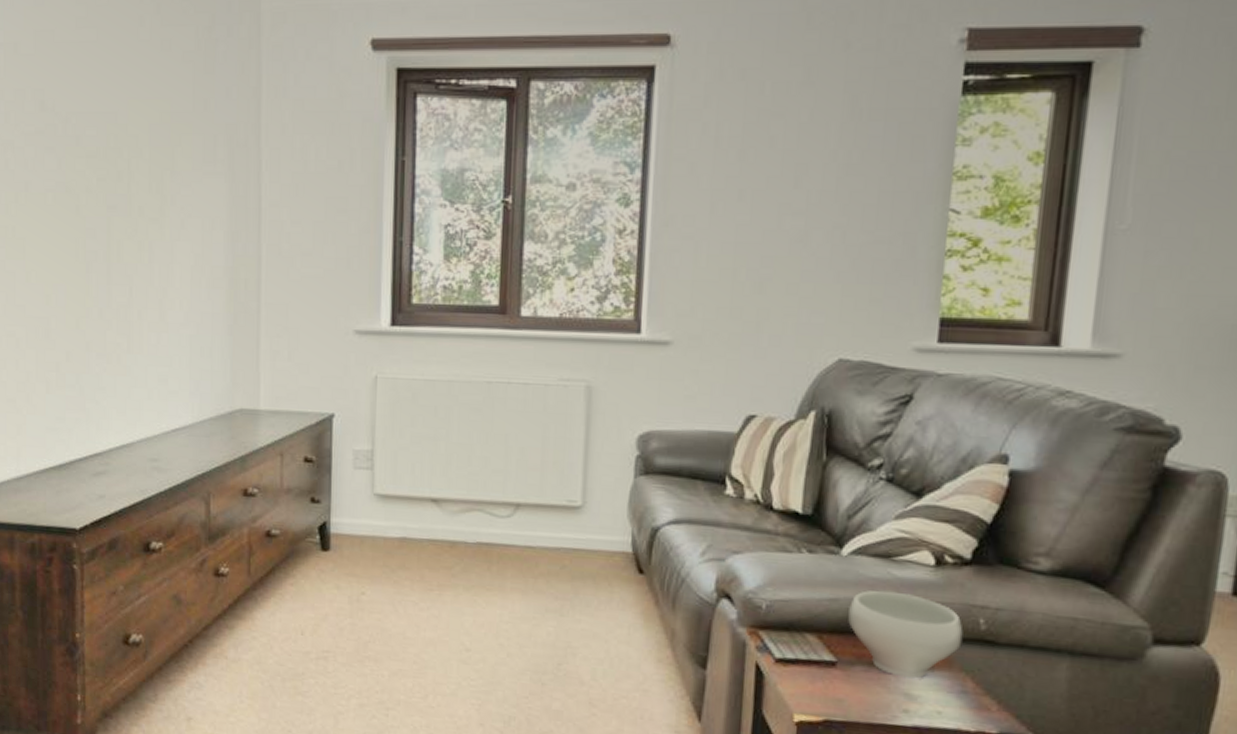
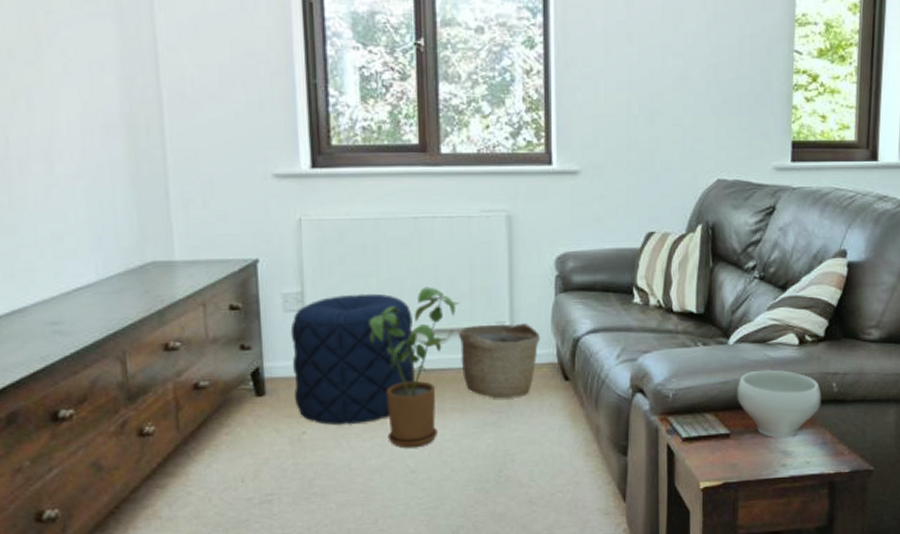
pouf: none [357,456,479,592] -> present [290,293,414,425]
house plant: none [434,455,529,625] -> present [369,286,460,448]
basket: none [524,501,615,586] -> present [457,323,541,399]

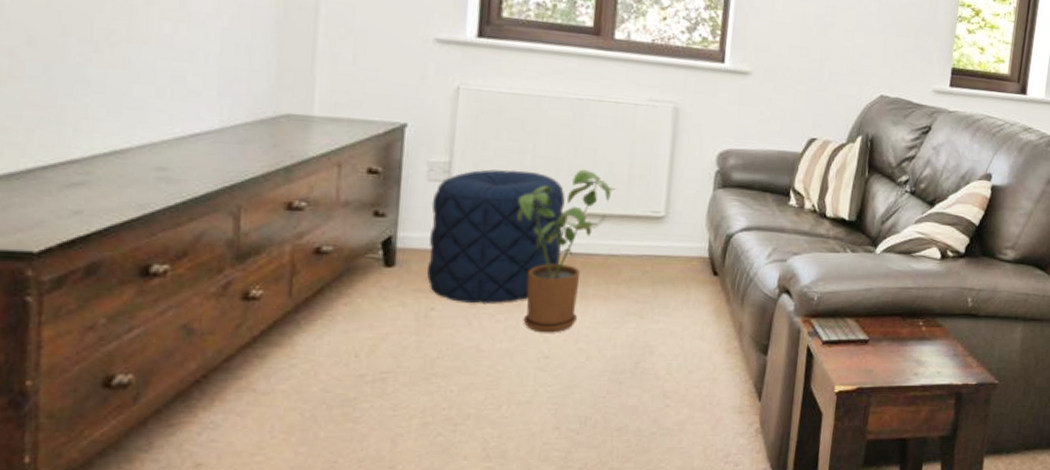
basket: present [457,323,541,399] -> none [610,212,694,289]
bowl: present [736,369,822,439] -> none [878,280,958,348]

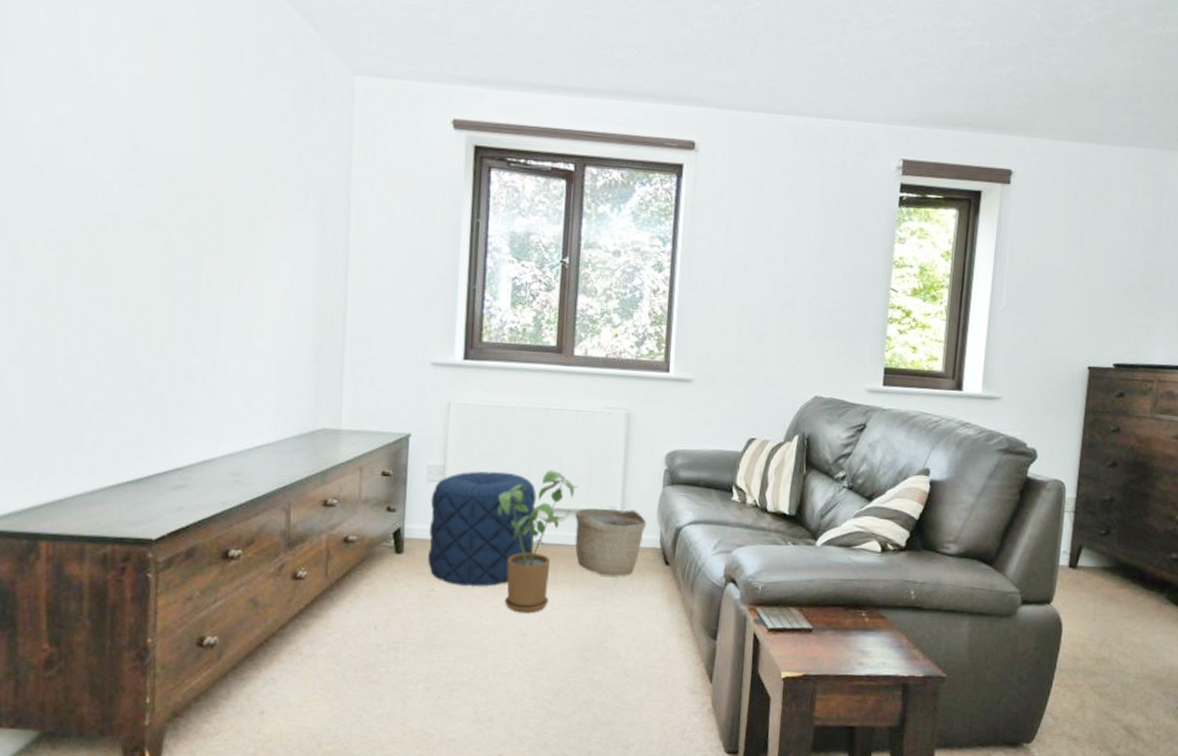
basket: none [610,212,694,289] -> present [574,508,647,577]

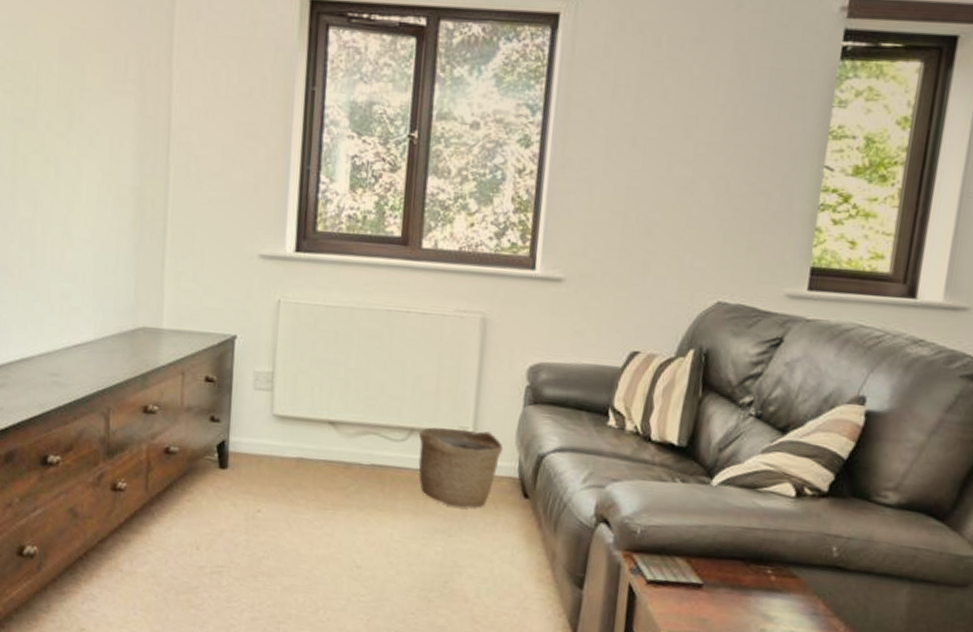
pouf: present [428,471,537,587] -> none [254,380,376,510]
house plant: present [498,470,578,613] -> none [332,381,424,543]

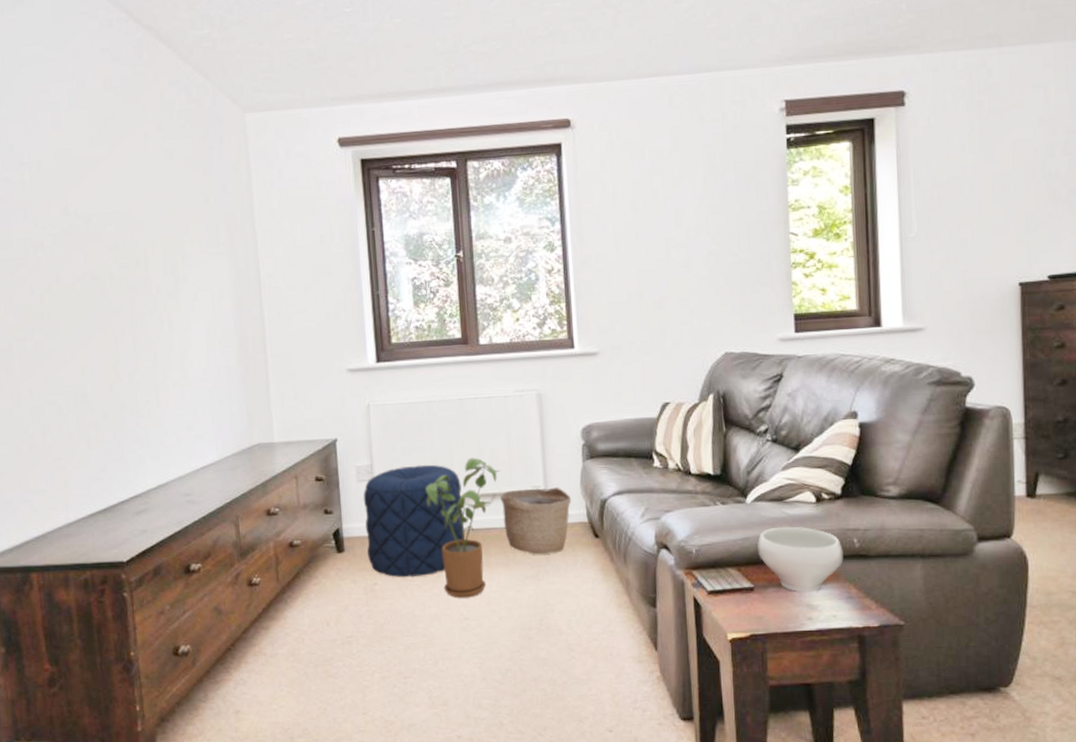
pouf: none [254,380,376,510] -> present [363,464,465,577]
house plant: none [332,381,424,543] -> present [425,457,500,598]
bowl: none [715,518,818,601] -> present [756,526,844,593]

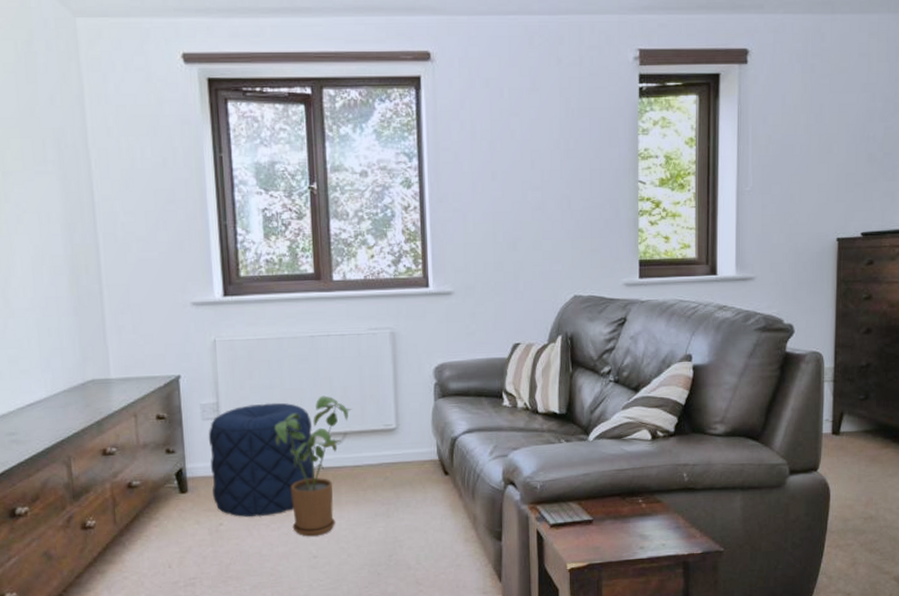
basket: present [499,487,572,555] -> none [350,425,423,492]
bowl: present [756,526,844,593] -> none [596,462,674,524]

